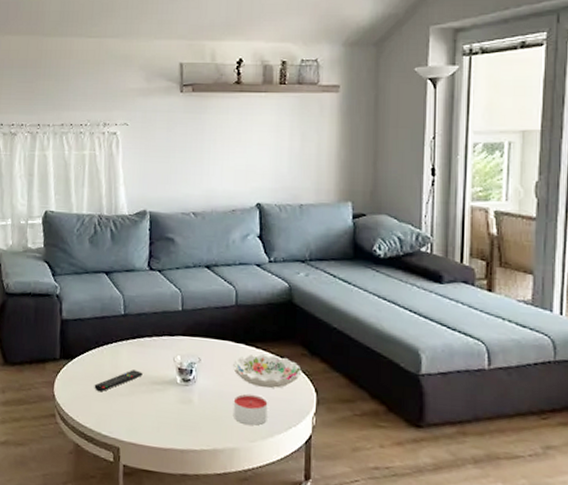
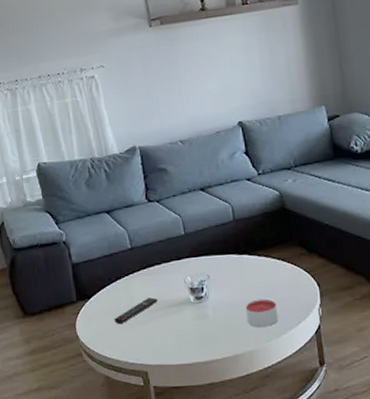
decorative bowl: present [232,354,302,389] -> none [239,260,303,291]

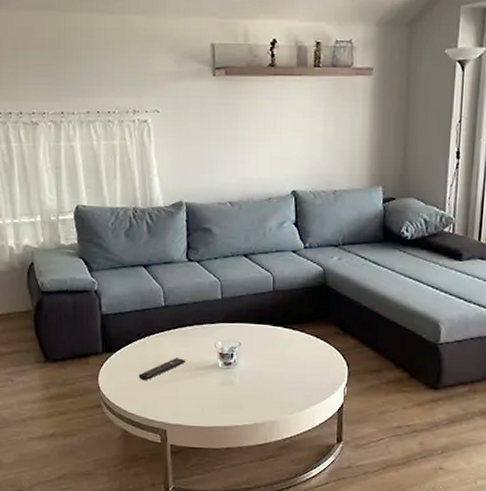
candle: present [245,298,279,327] -> none [272,372,304,399]

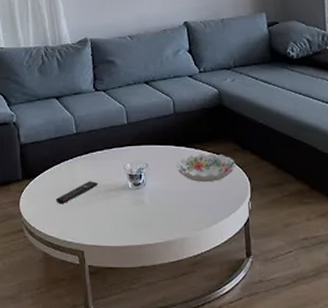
decorative bowl: none [270,335,335,366] -> present [175,154,236,183]

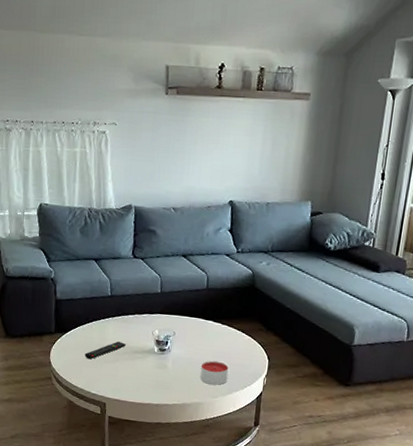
decorative bowl: present [175,154,236,183] -> none [201,329,258,356]
candle: none [179,189,210,216] -> present [200,360,229,385]

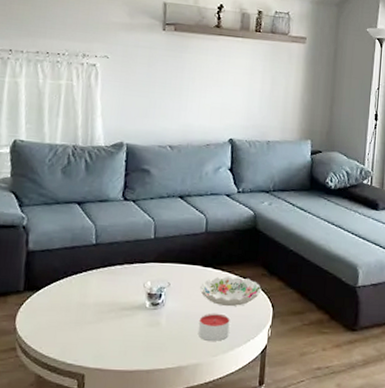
remote control: present [84,341,126,360] -> none [60,297,112,322]
decorative bowl: none [201,329,258,356] -> present [199,276,262,307]

